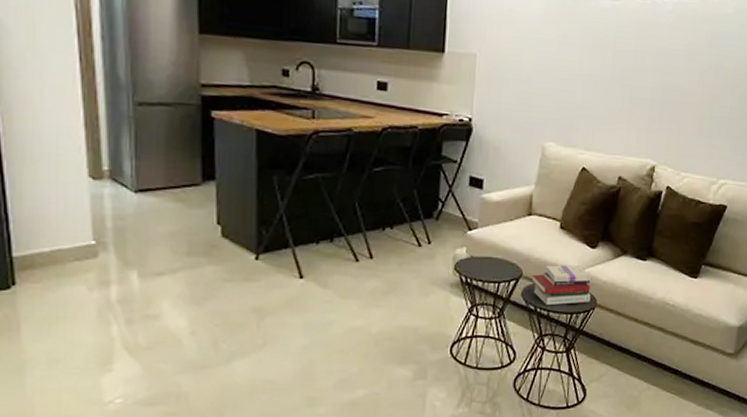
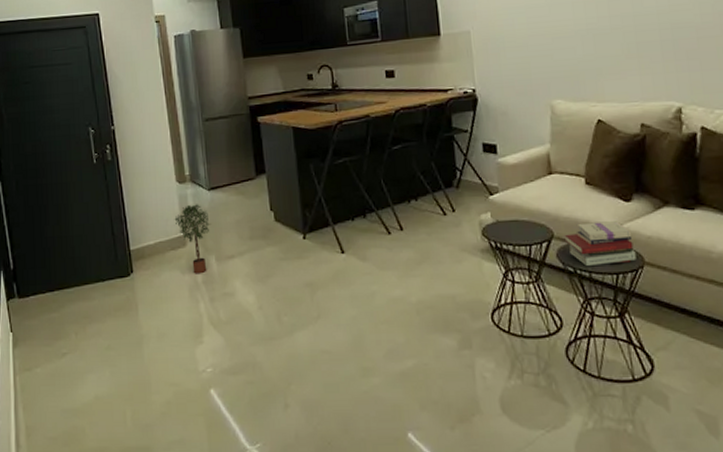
potted tree: none [82,207,135,292] -> present [174,204,211,274]

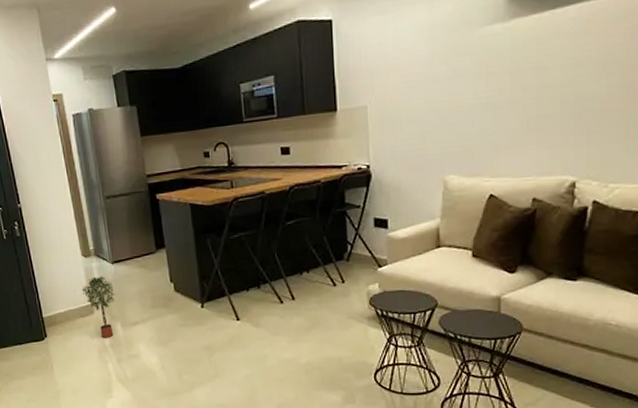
books: present [564,221,637,267] -> none [447,291,515,333]

